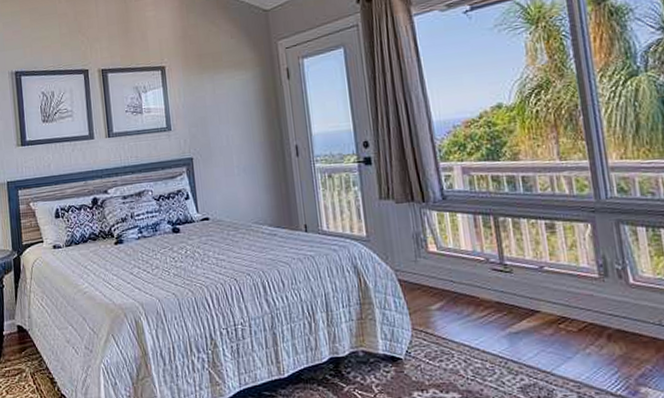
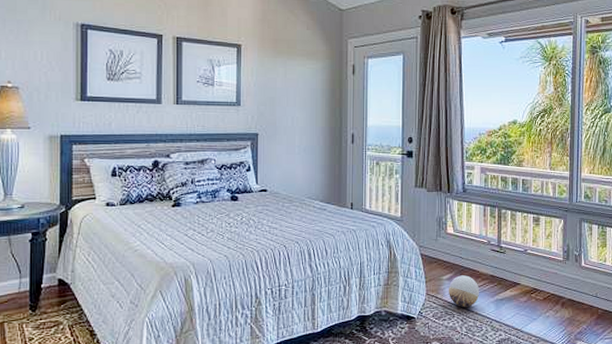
ball: none [440,303,485,344] -> present [448,275,480,307]

